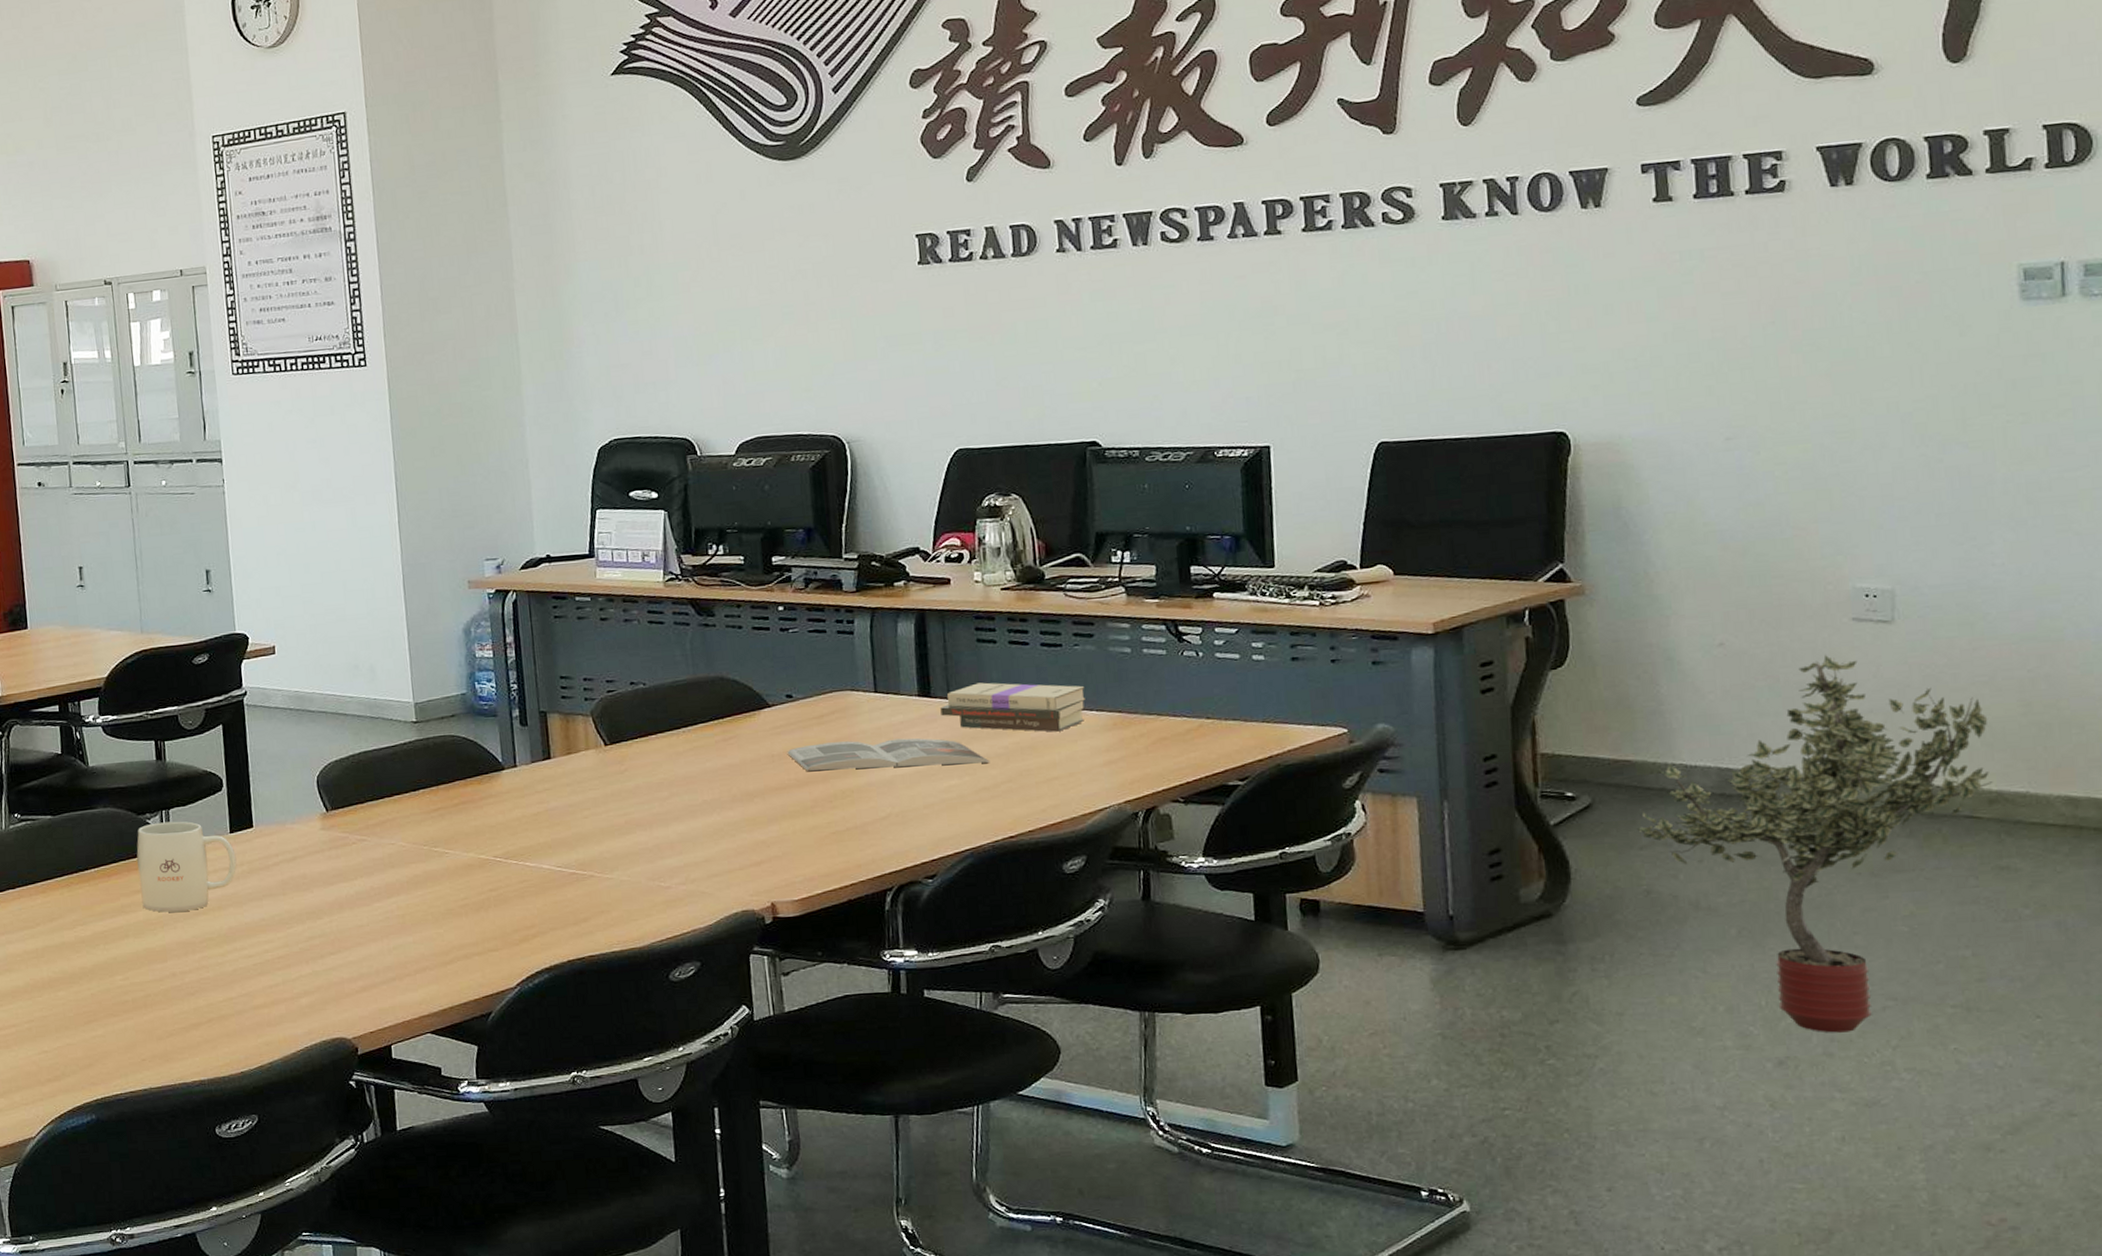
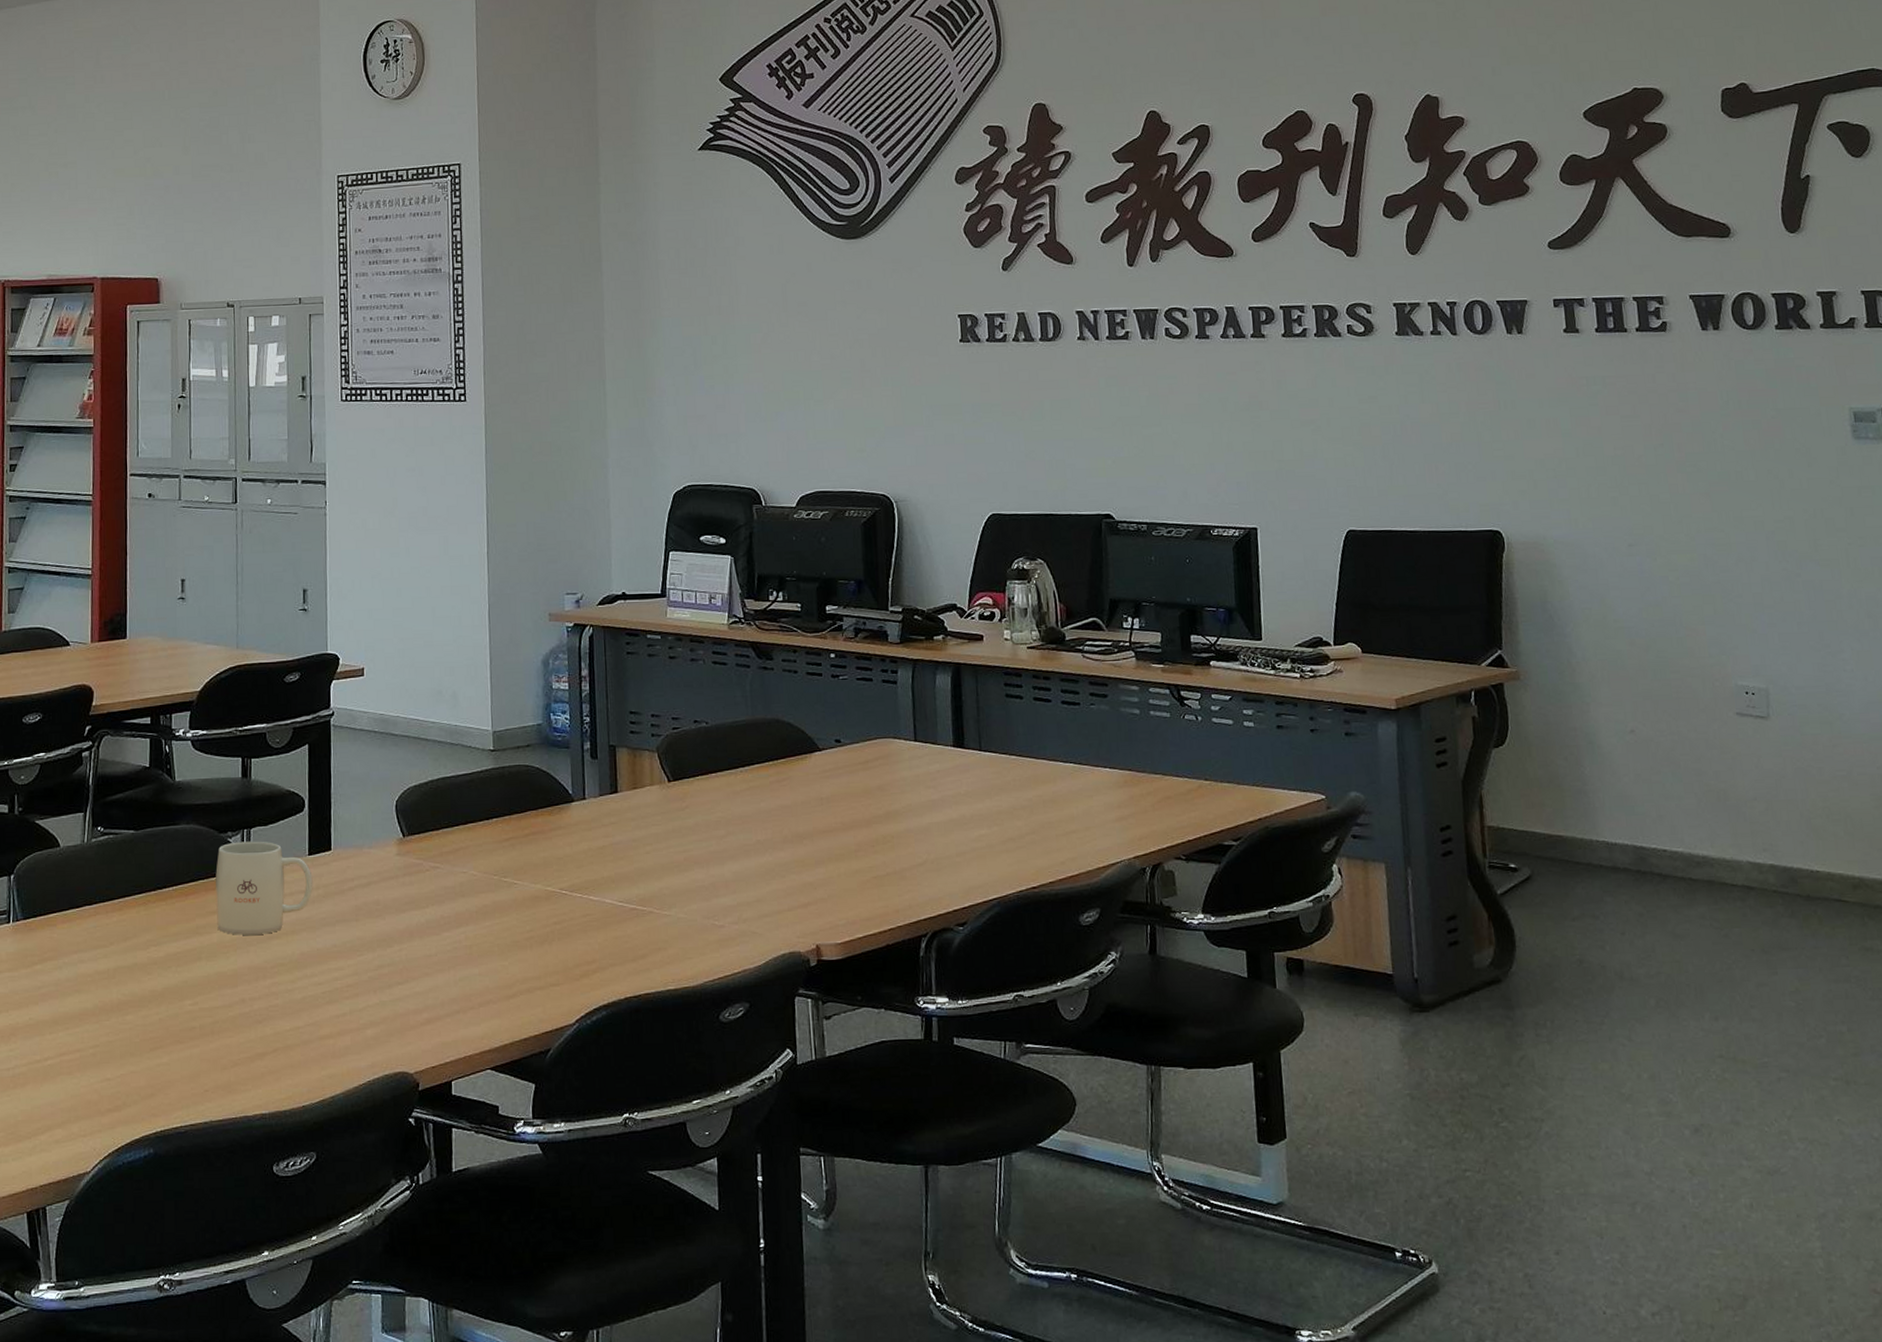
magazine: present [787,738,990,771] -> none [834,787,1016,815]
books: present [940,682,1085,732] -> none [973,736,1100,787]
potted tree: present [1636,654,1993,1033] -> none [1569,744,1856,1102]

